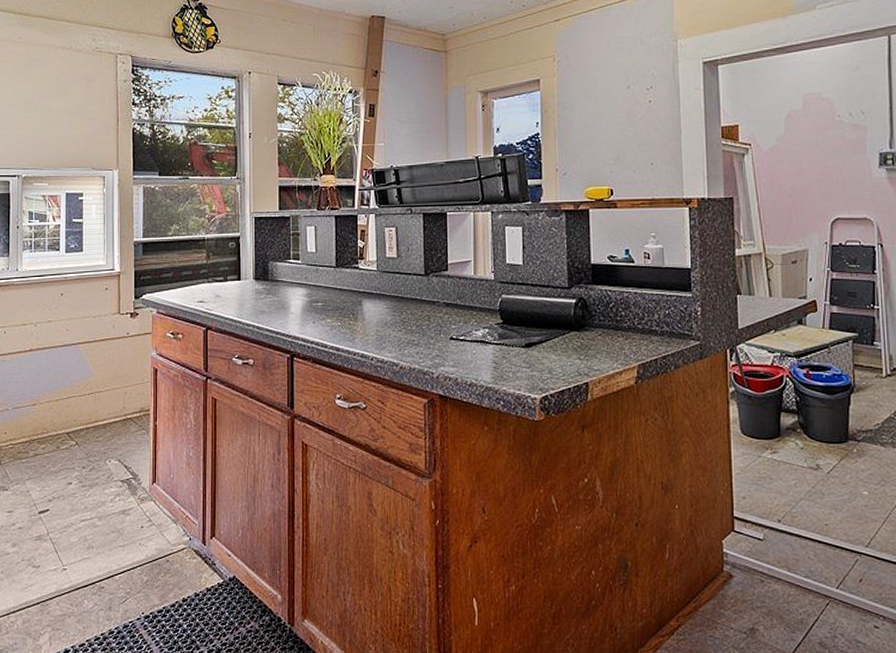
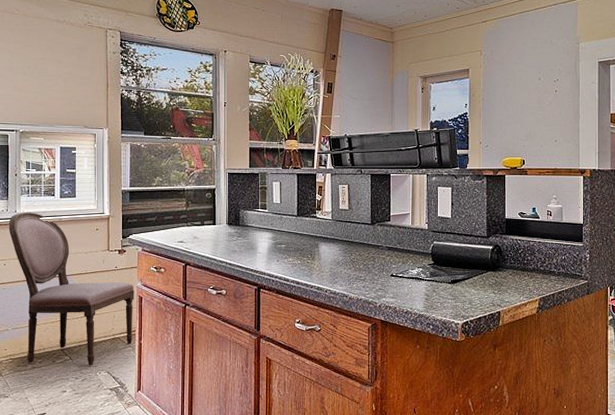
dining chair: none [9,270,149,452] -> present [8,212,134,366]

